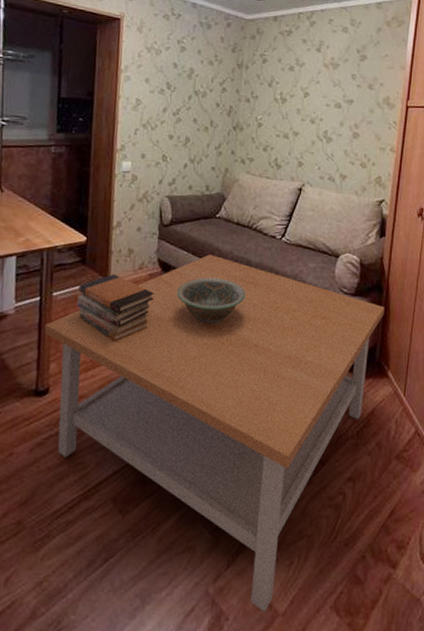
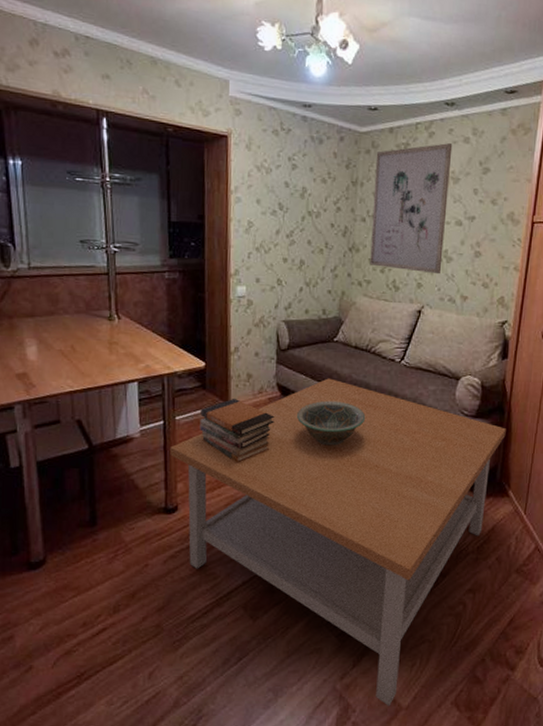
wall art: none [253,32,332,154] -> present [370,143,453,275]

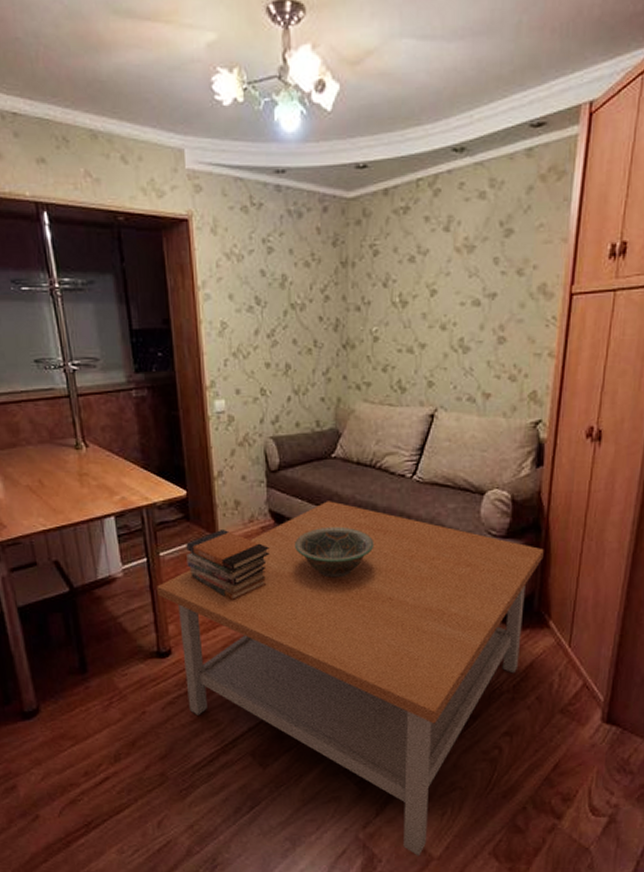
wall art: present [370,143,453,275] -> none [369,202,465,369]

